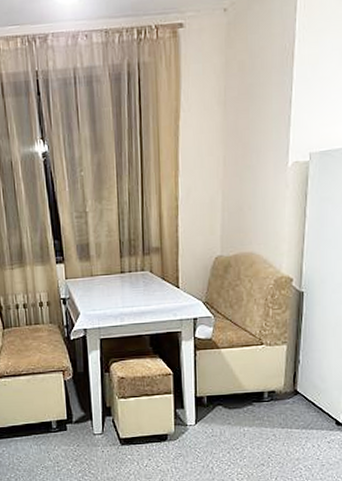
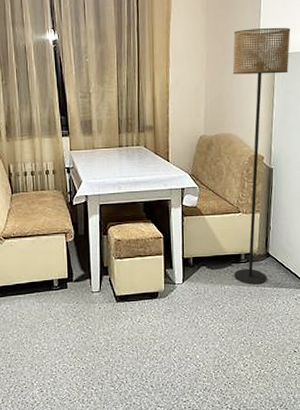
floor lamp: none [255,118,330,426] -> present [232,27,291,285]

